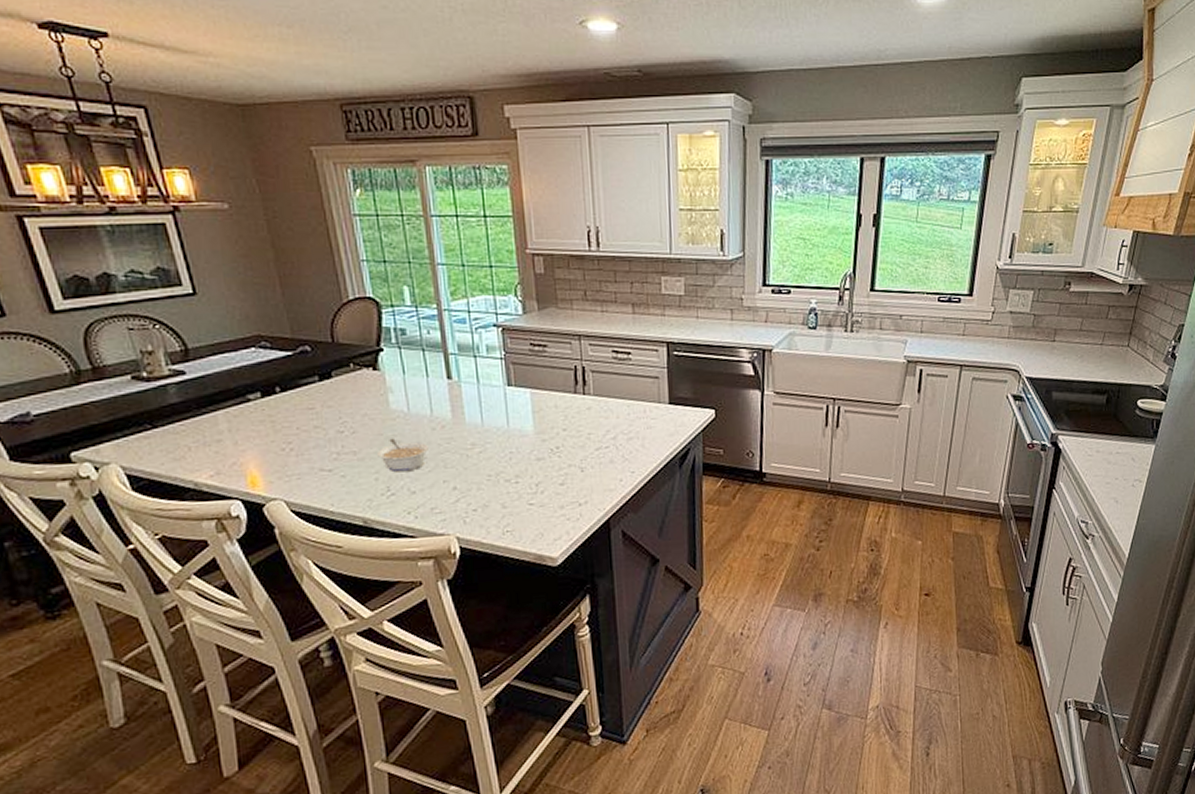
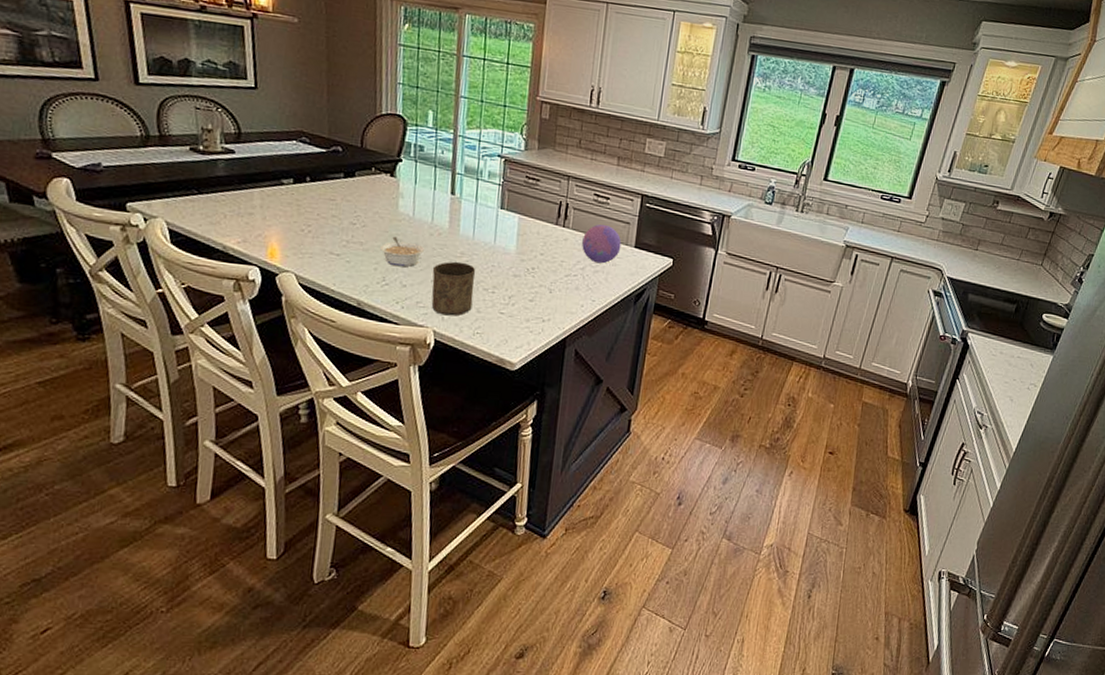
cup: none [442,454,496,518] -> present [431,261,476,316]
decorative ball: none [608,383,654,429] -> present [582,224,622,264]

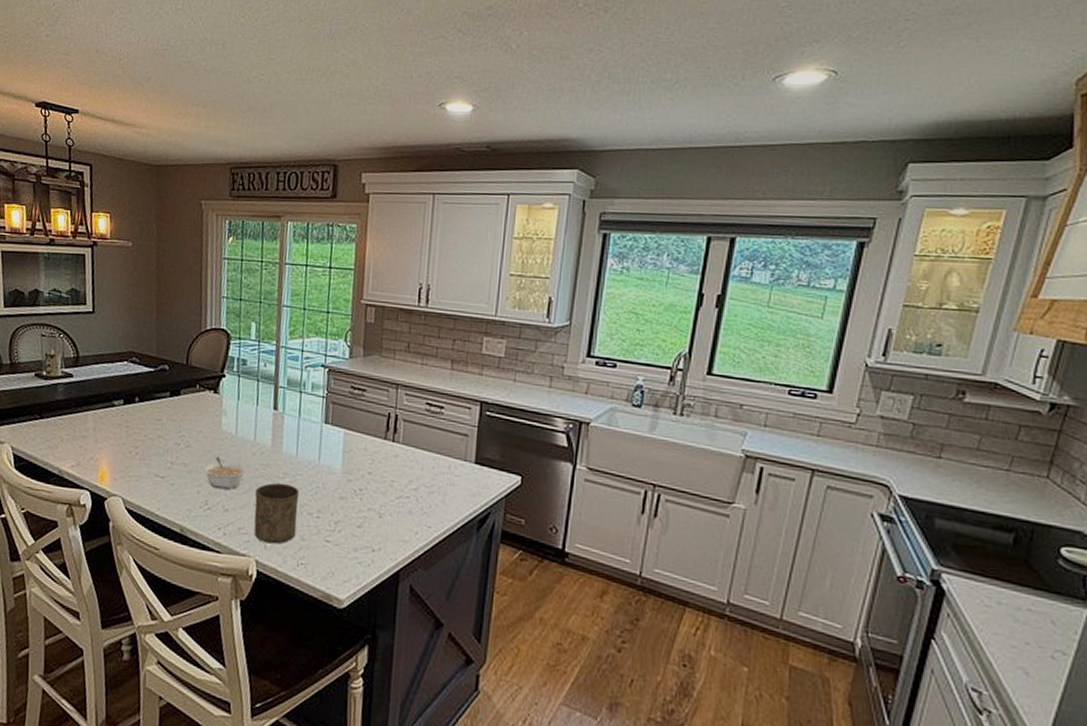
decorative ball: present [582,224,622,264] -> none [414,437,459,483]

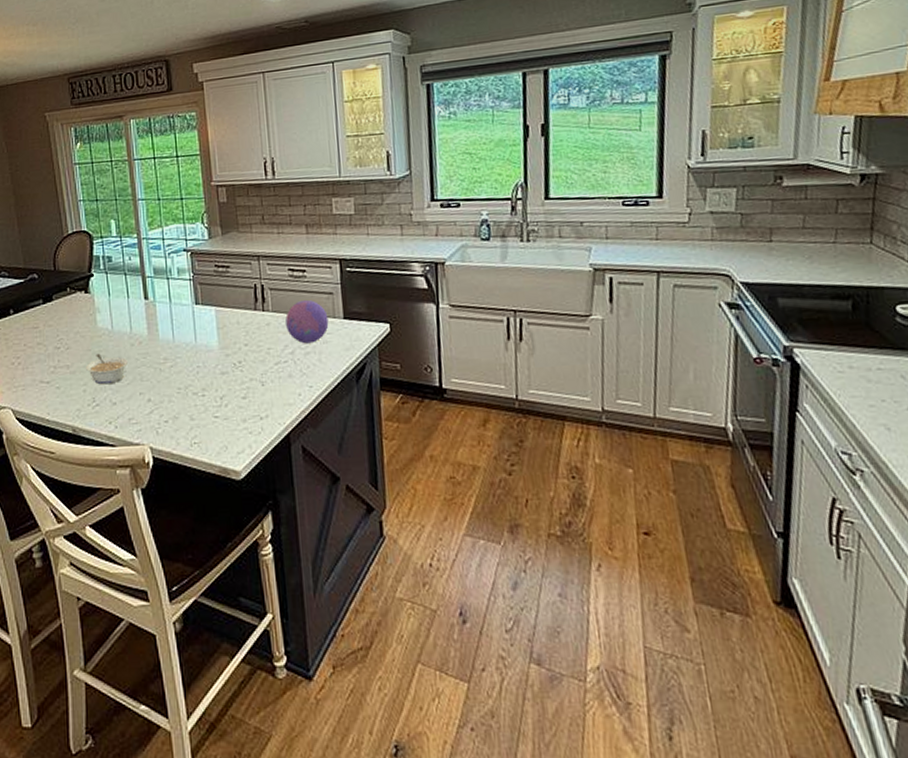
cup: present [254,482,300,544] -> none [139,368,185,429]
decorative ball: none [414,437,459,483] -> present [285,299,329,344]

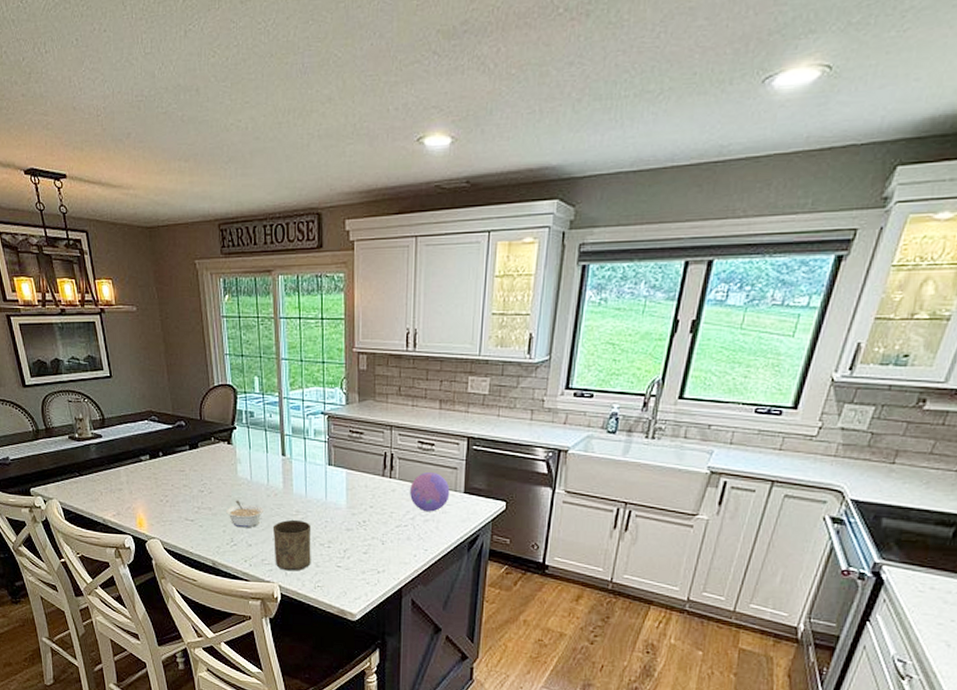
cup: none [139,368,185,429] -> present [272,519,312,571]

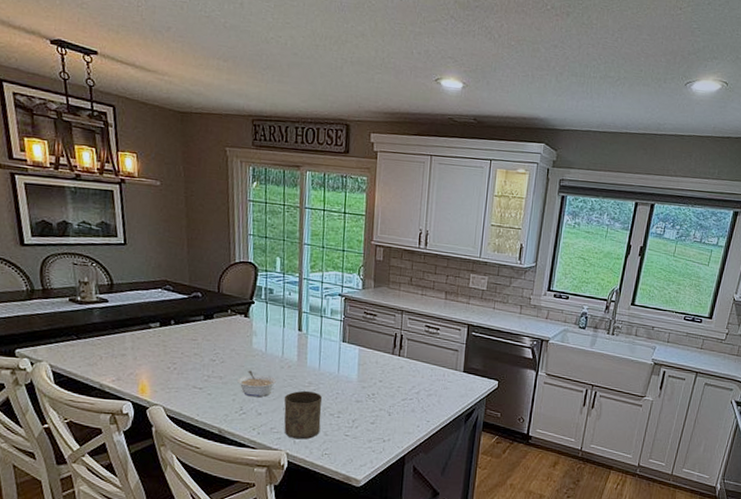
decorative ball: present [410,471,450,512] -> none [416,352,451,388]

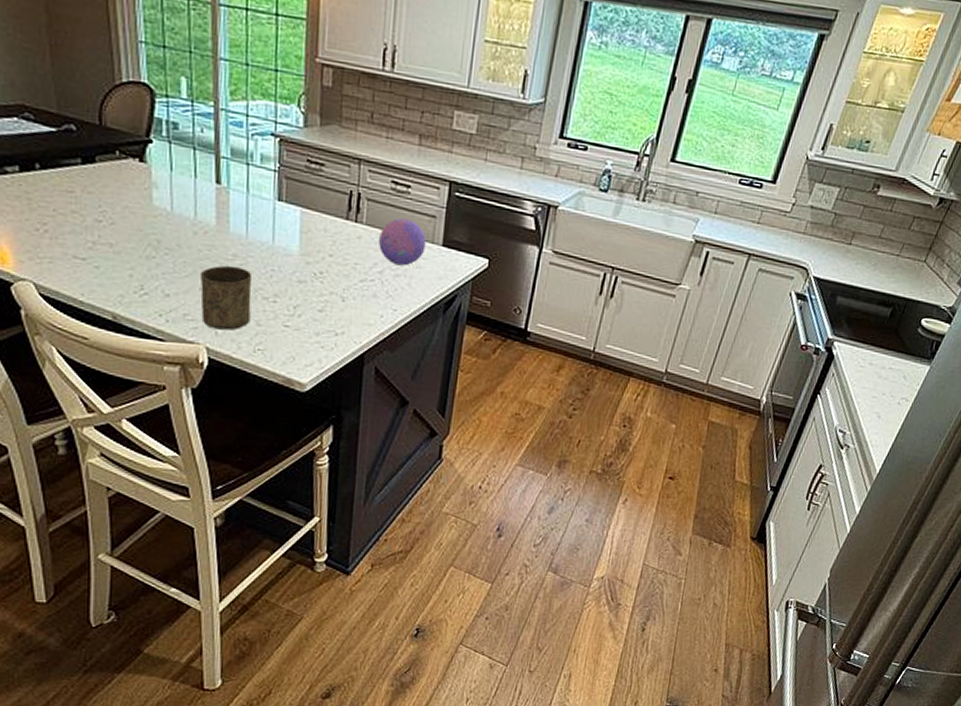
legume: present [238,370,277,398] -> none [135,235,190,273]
decorative ball: none [416,352,451,388] -> present [379,218,427,266]

